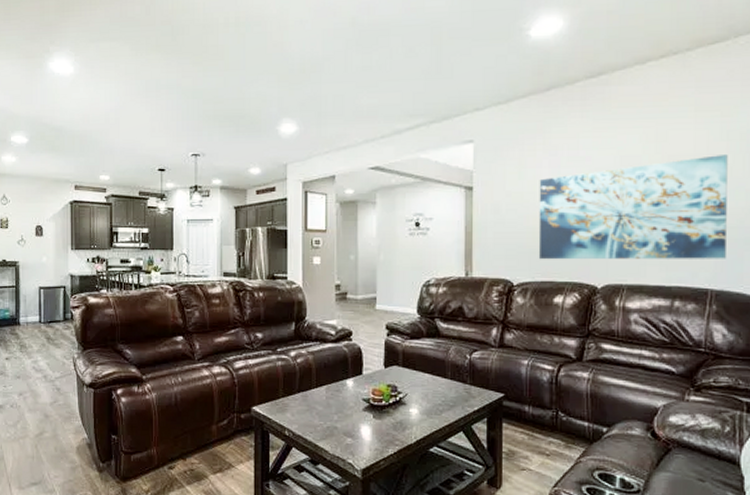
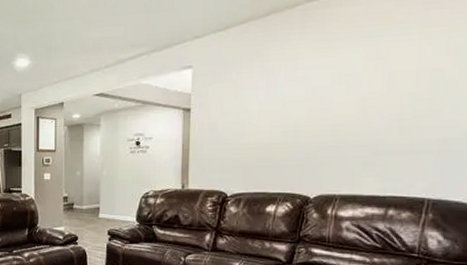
wall art: present [538,155,728,260] -> none [252,69,454,173]

